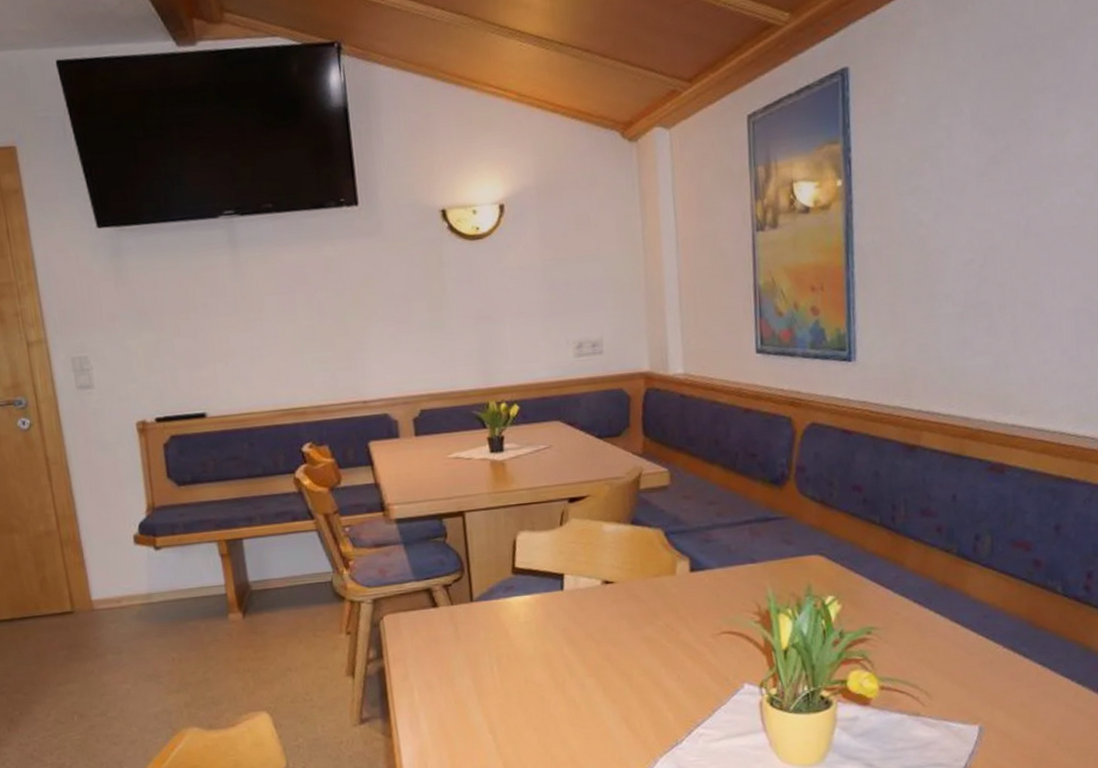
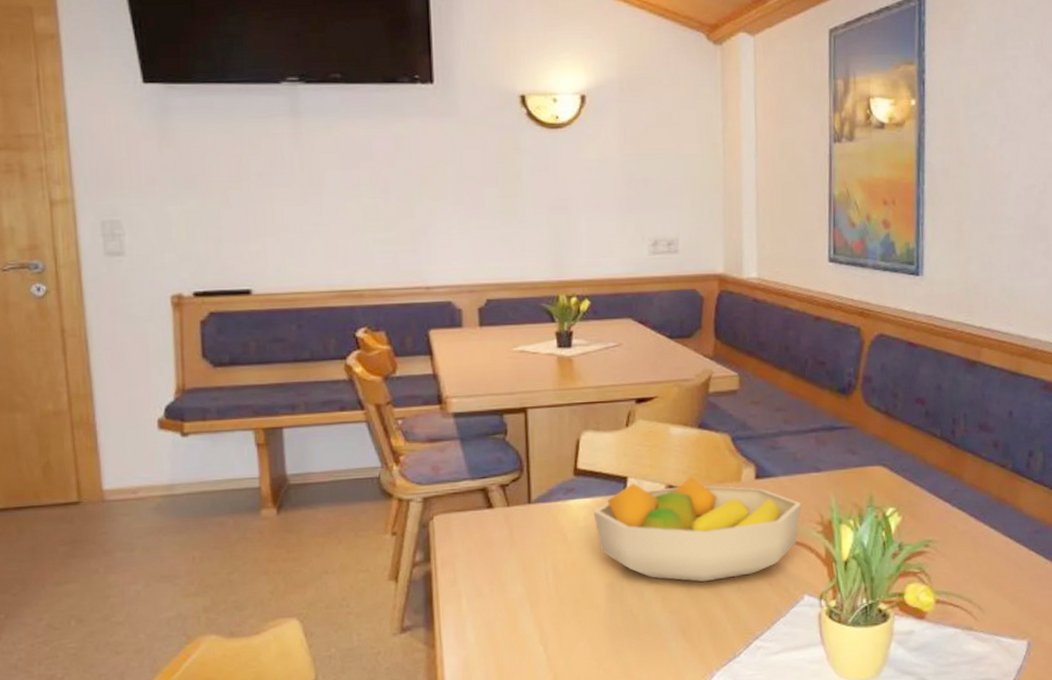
fruit bowl: none [533,571,738,673] -> present [593,476,802,582]

